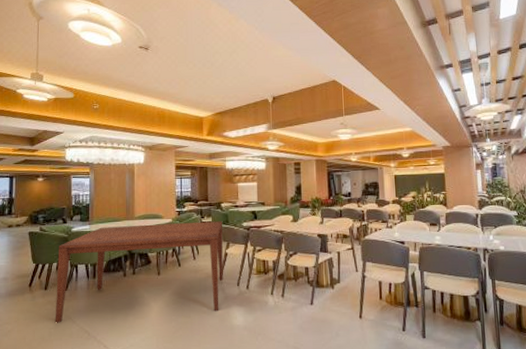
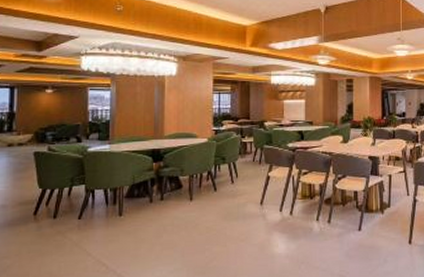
dining table: present [55,221,223,323] -> none [65,141,266,256]

